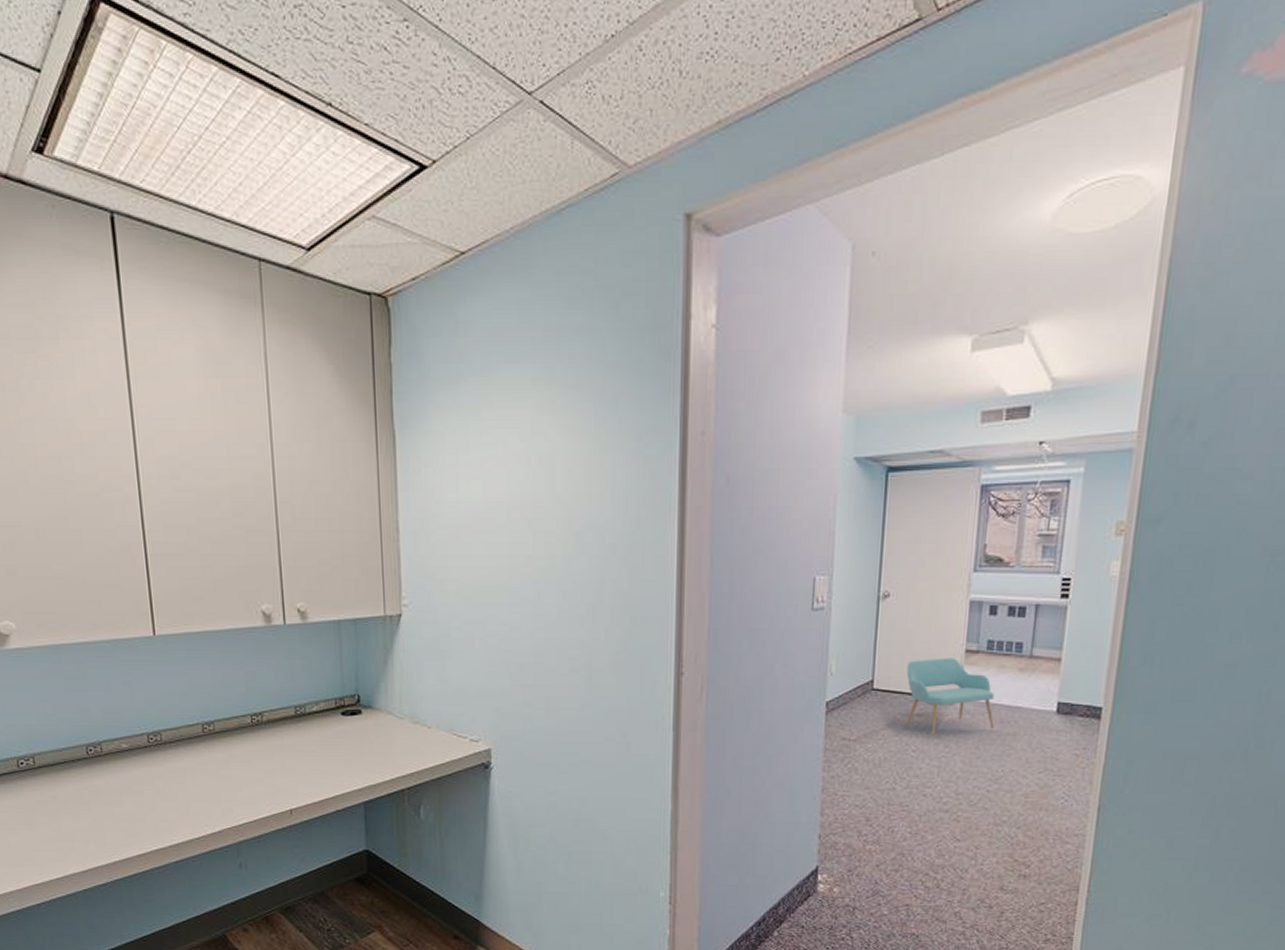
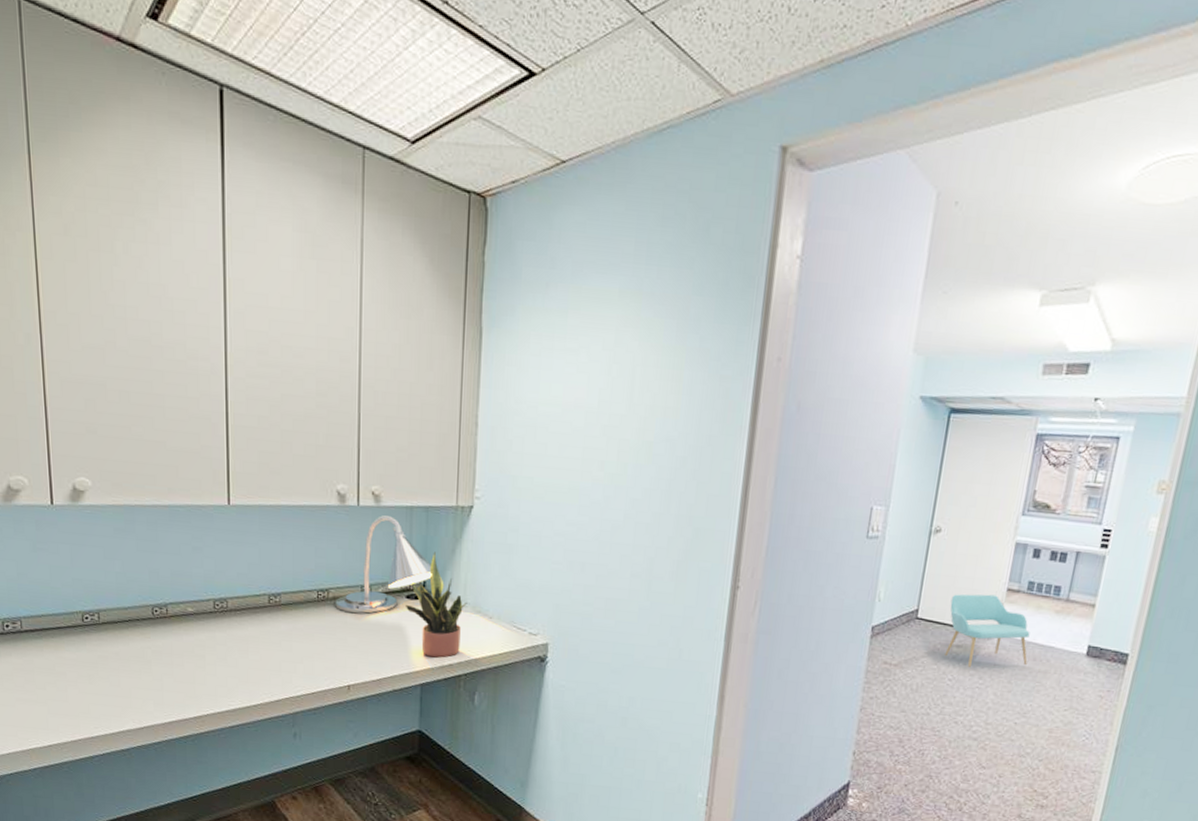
table lamp: none [270,632,365,734] -> present [335,515,431,614]
potted plant: none [342,664,404,774] -> present [406,551,467,658]

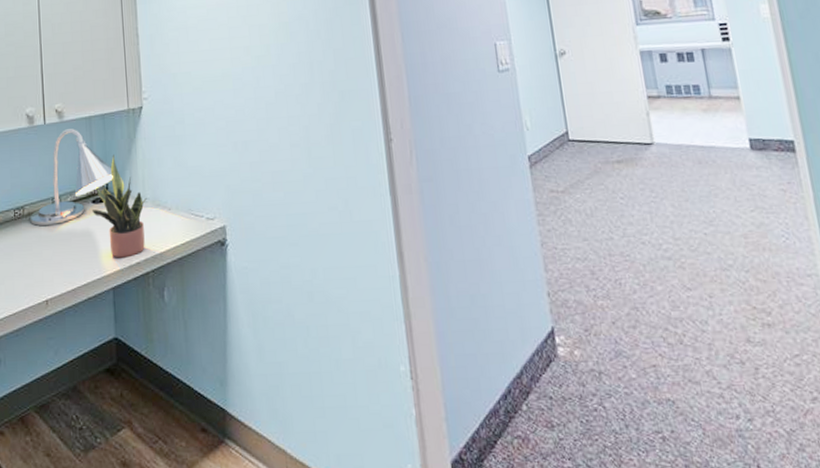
sofa: present [944,594,1030,667] -> none [596,104,694,182]

